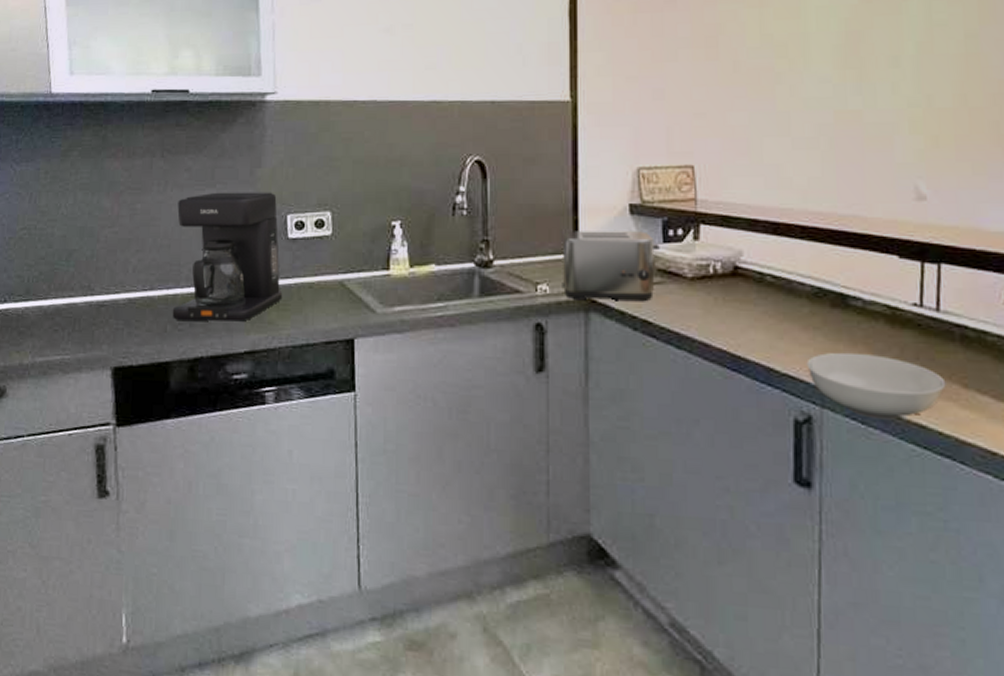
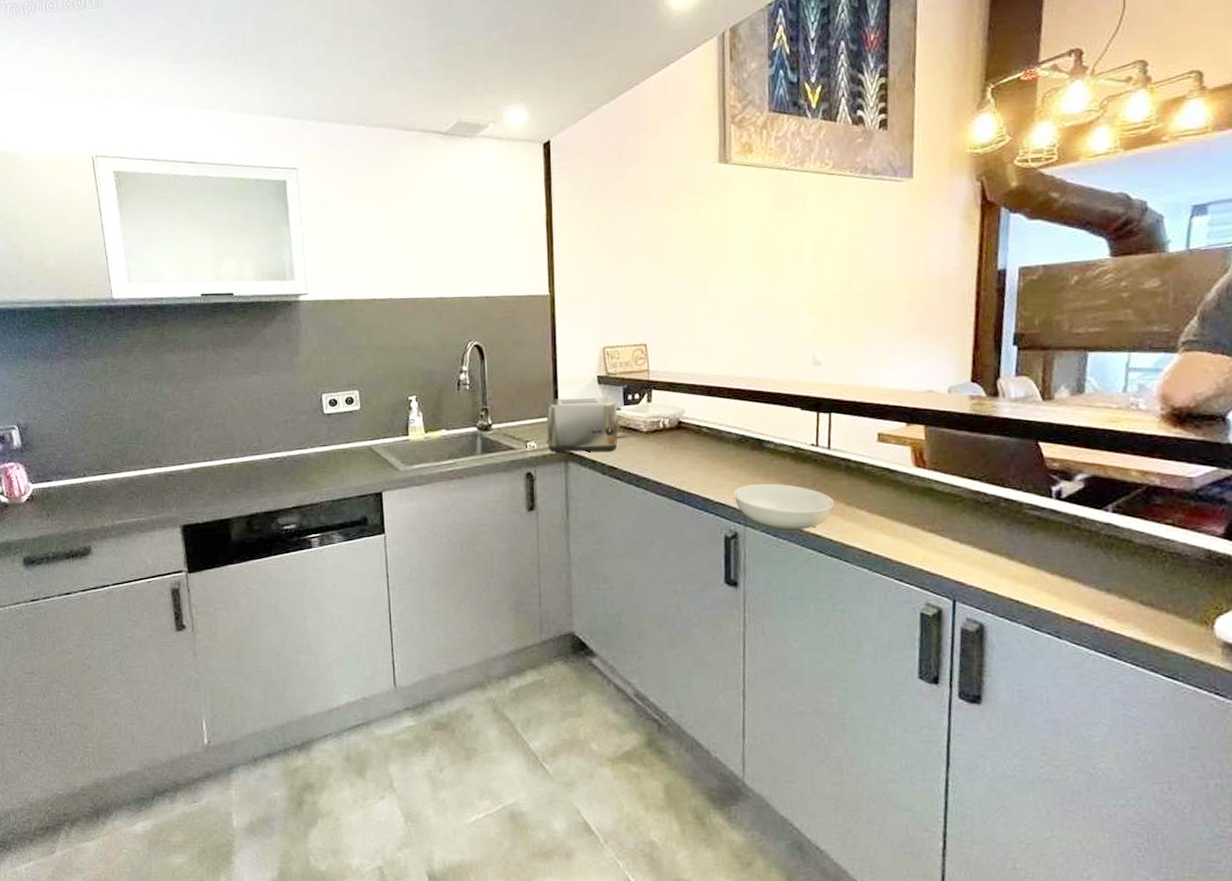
coffee maker: present [172,192,283,322] -> none [229,376,322,484]

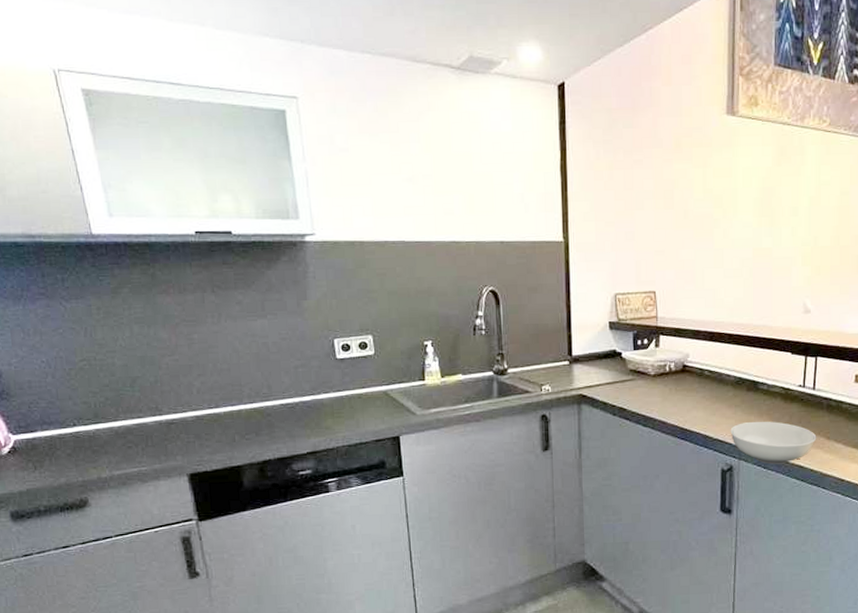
toaster: present [546,397,622,453] -> none [560,342,631,396]

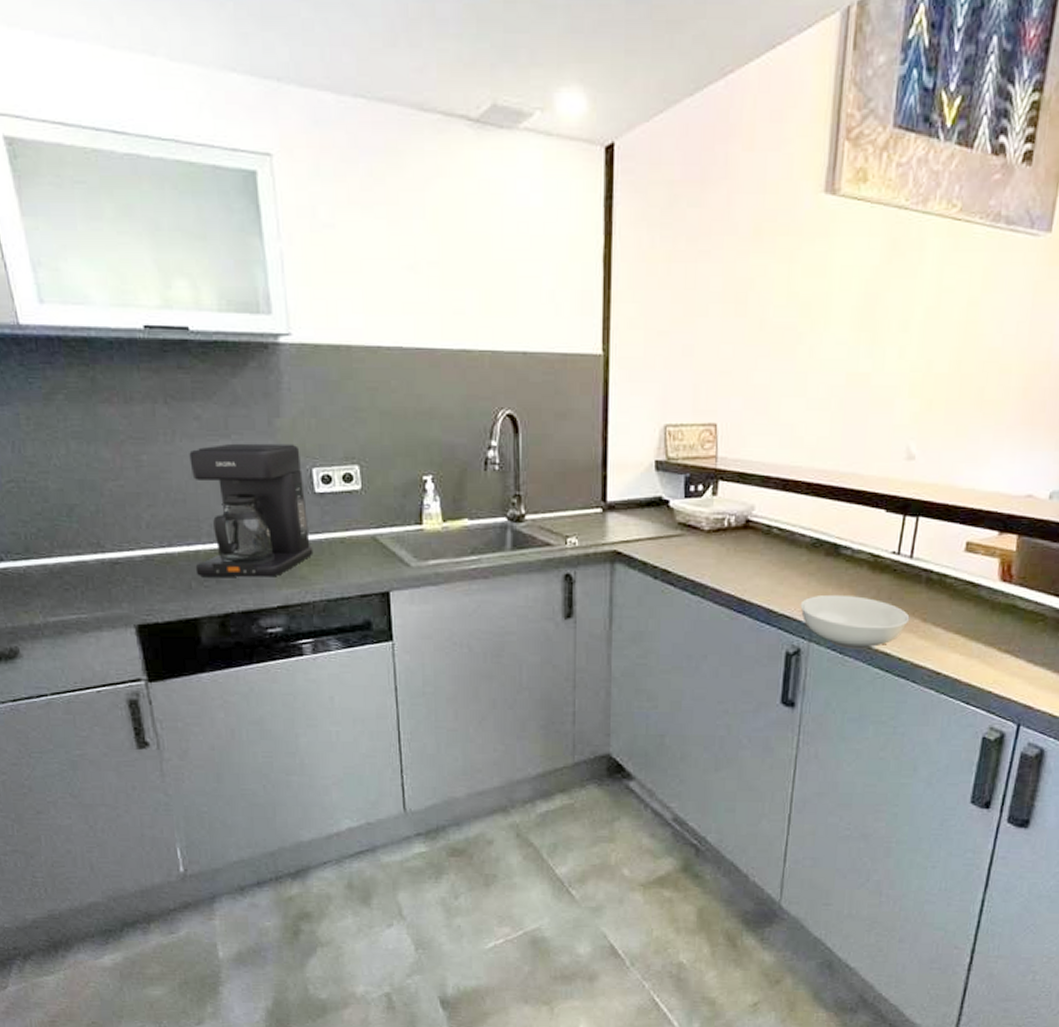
coffee maker: none [232,320,336,431] -> present [189,443,314,577]

